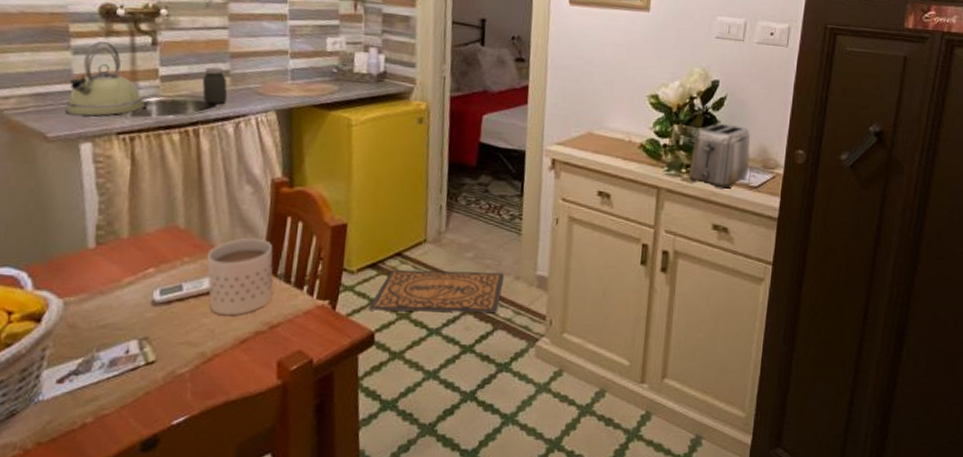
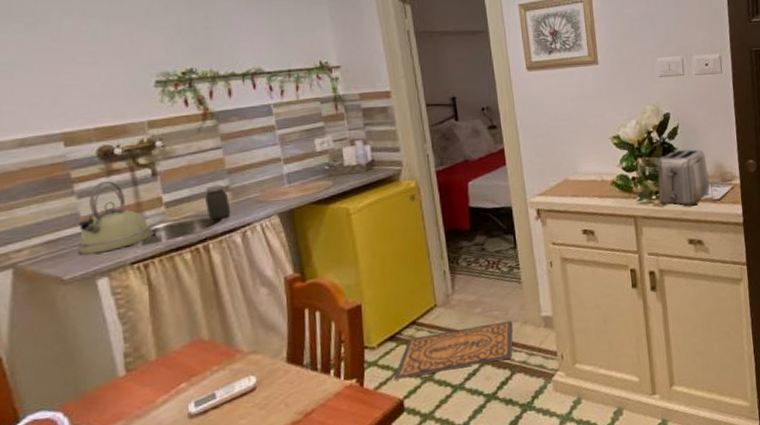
mug: present [206,237,274,316] -> none [234,334,303,414]

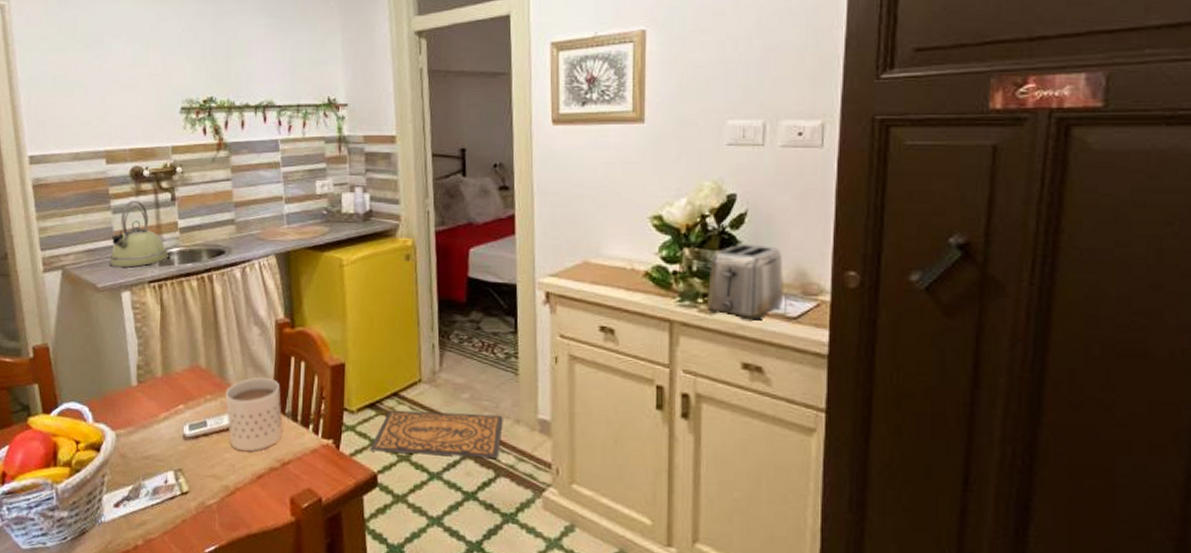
jar: present [204,184,231,220] -> none [212,216,234,252]
mug: none [234,334,303,414] -> present [225,377,283,452]

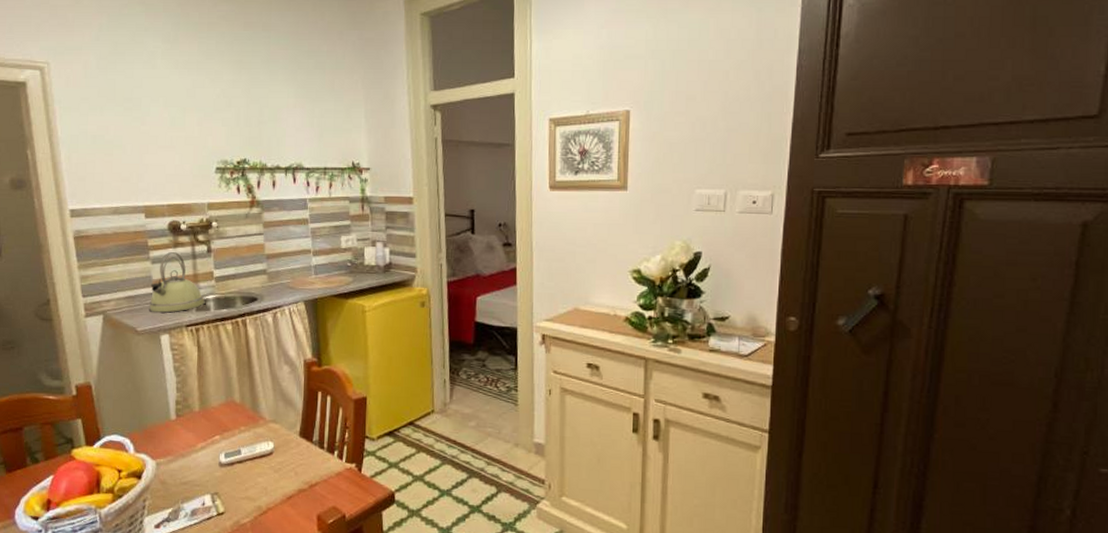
mug: present [225,377,283,452] -> none [258,410,311,476]
doormat: present [370,410,503,458] -> none [388,437,504,476]
toaster: present [706,243,783,322] -> none [675,293,738,359]

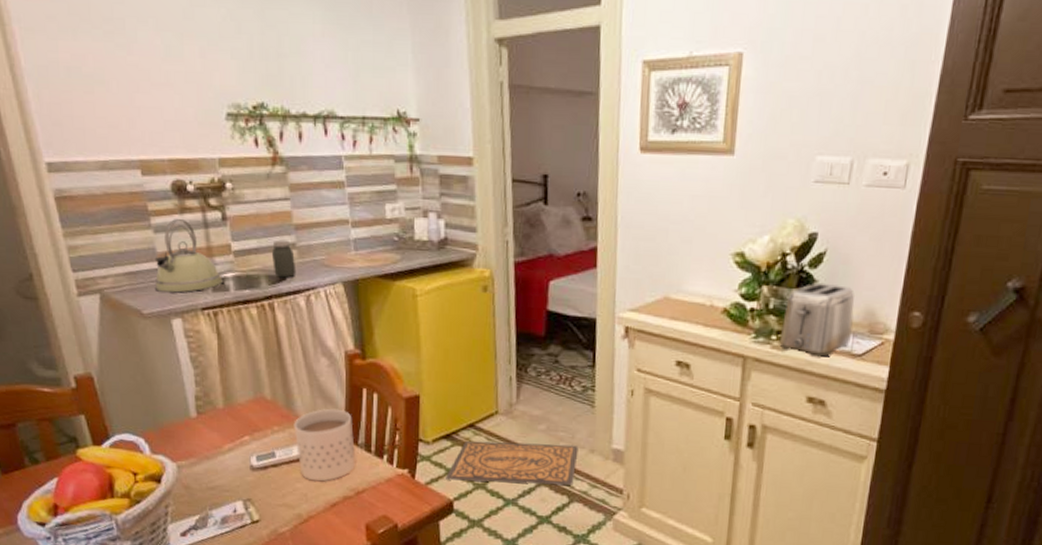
jar: none [246,267,266,299] -> present [271,239,297,278]
mug: none [258,410,311,476] -> present [293,408,356,482]
doormat: none [388,437,504,476] -> present [446,440,579,485]
toaster: none [675,293,738,359] -> present [779,282,855,358]

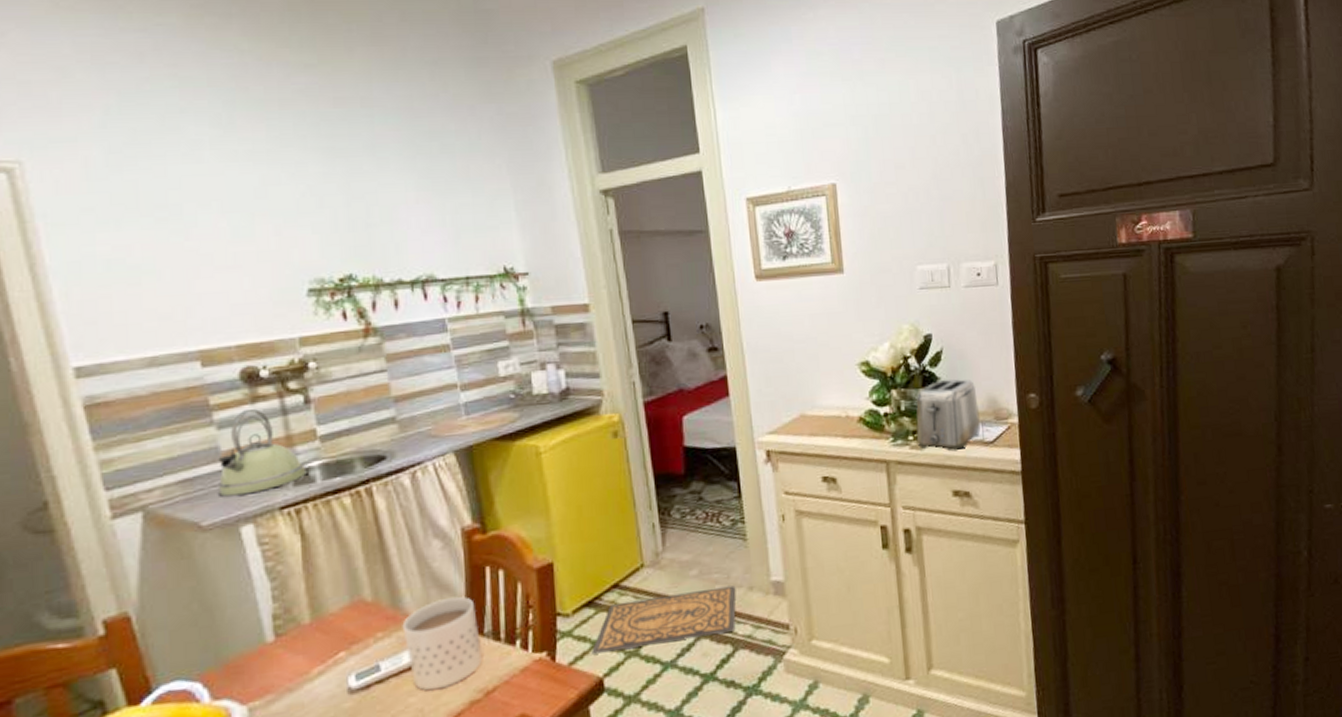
jar: present [271,239,297,278] -> none [366,415,398,458]

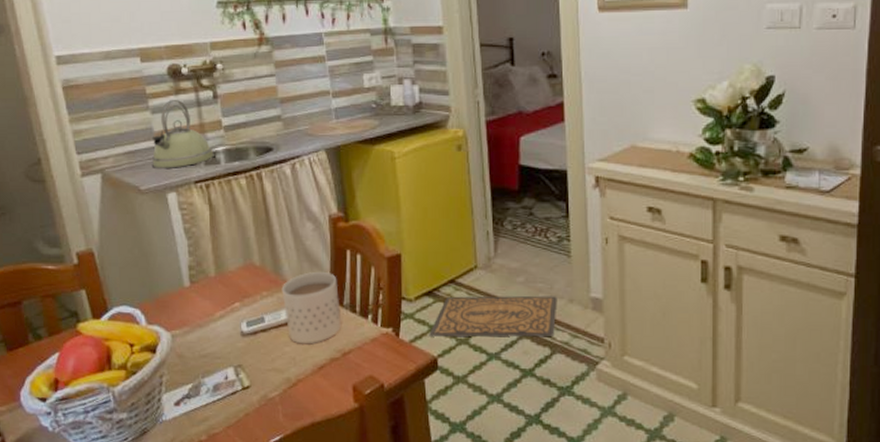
toaster: present [916,378,981,452] -> none [747,123,818,197]

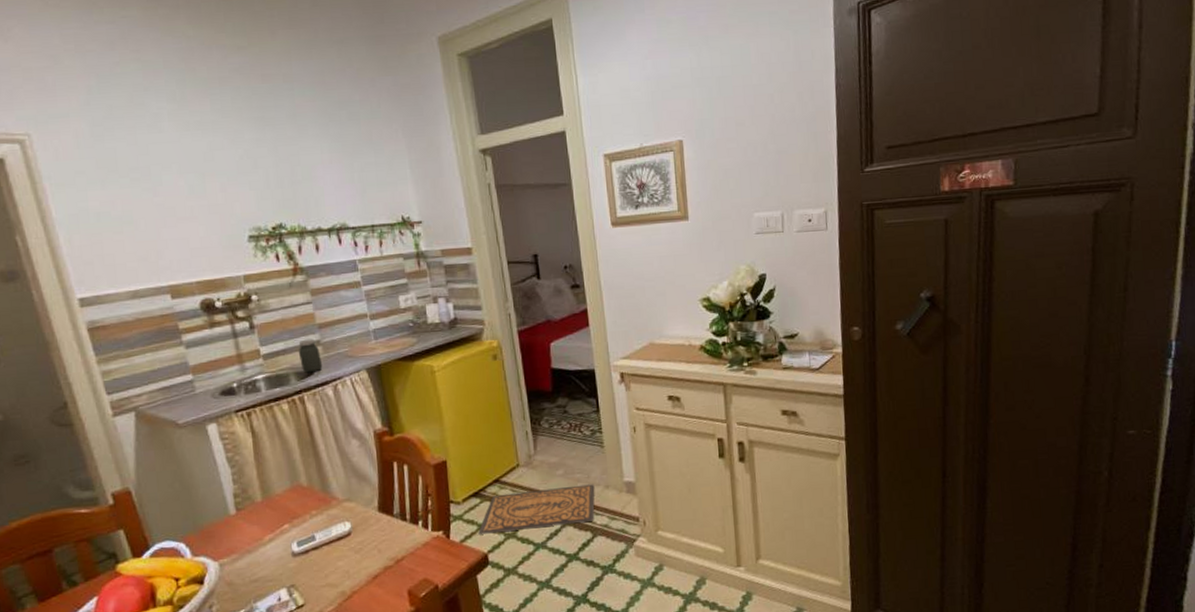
kettle: present [151,100,214,168] -> none [187,333,254,402]
jar: none [258,113,282,149] -> present [298,338,323,373]
mug: present [281,271,342,344] -> none [331,484,394,557]

